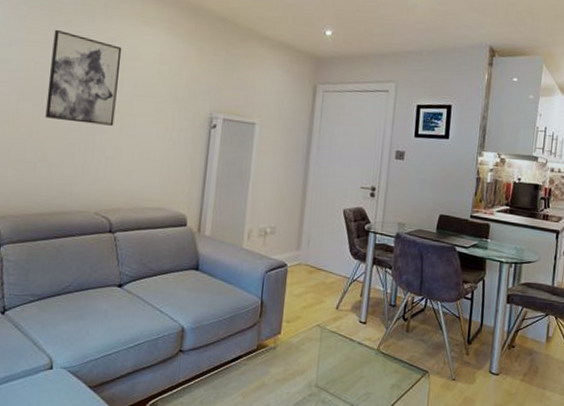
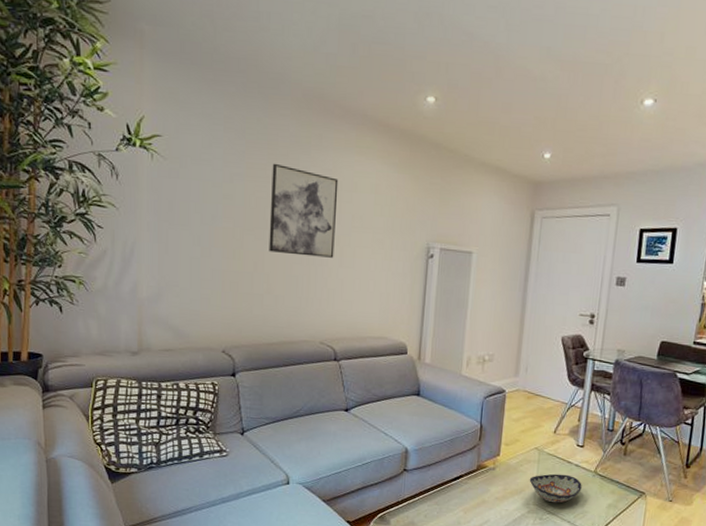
decorative bowl: none [311,352,365,385] -> present [529,473,582,503]

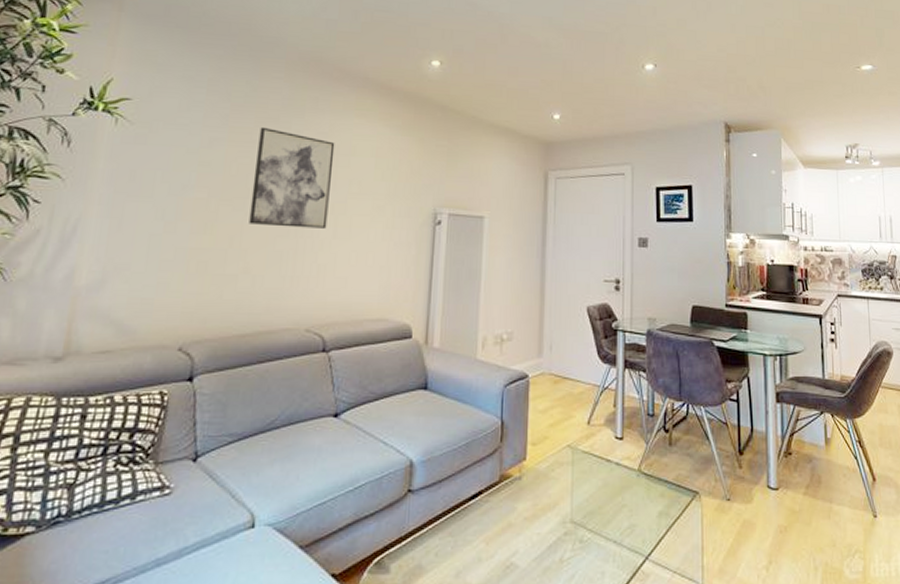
decorative bowl: present [529,473,582,503] -> none [563,477,626,518]

